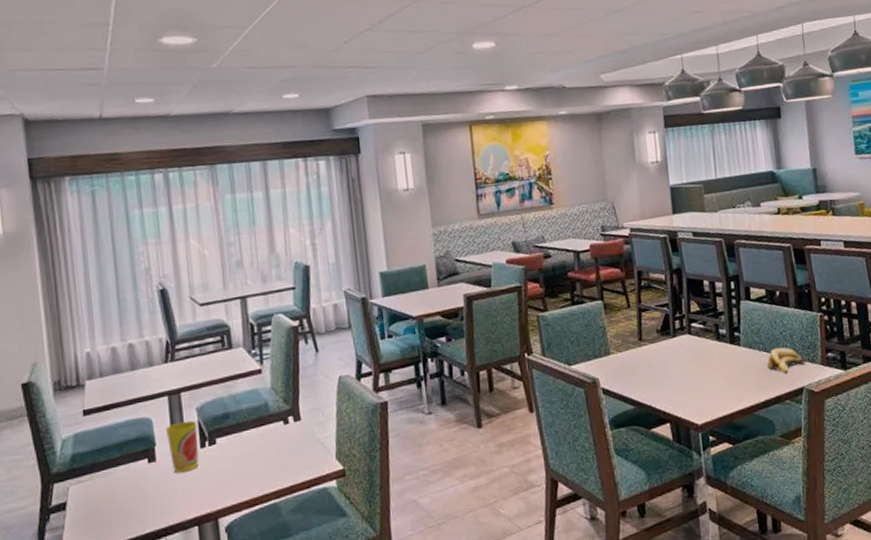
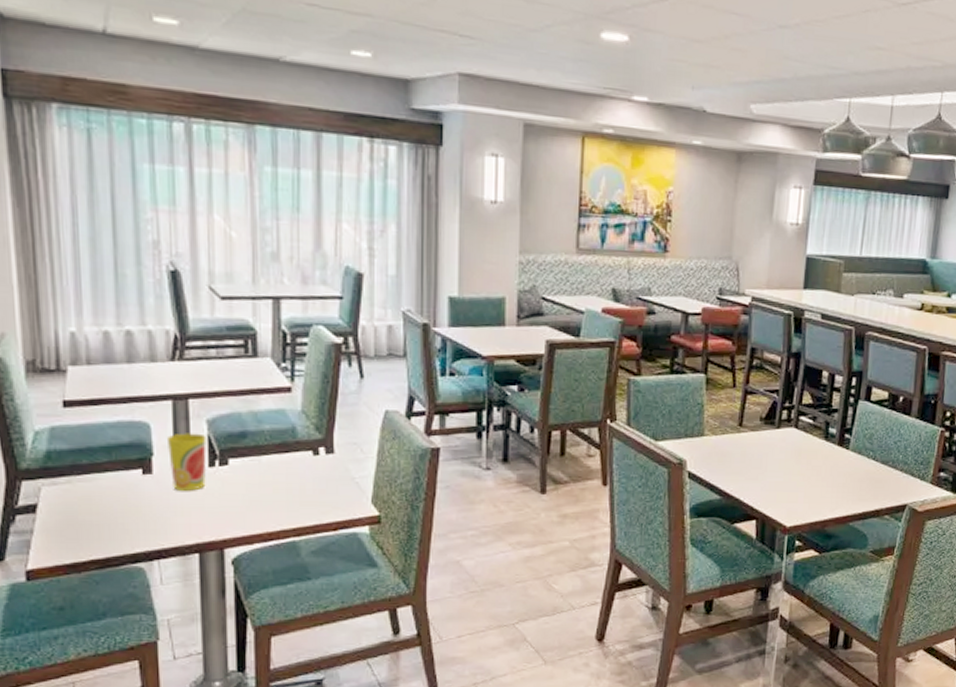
banana: present [767,347,806,373] -> none [874,458,916,486]

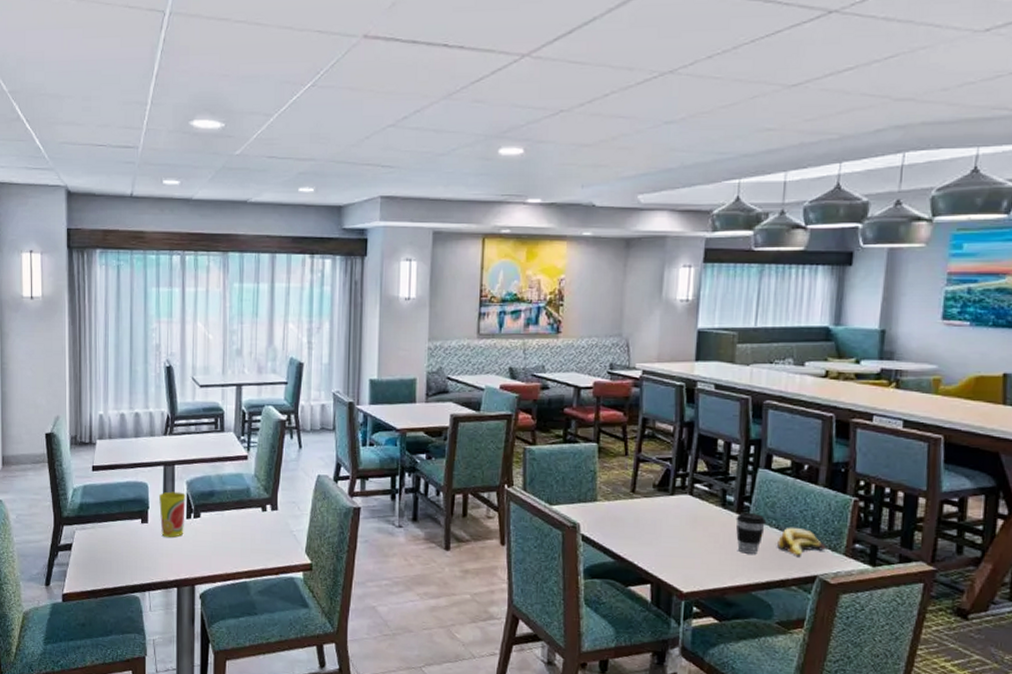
coffee cup: none [837,444,864,486] -> present [736,512,766,554]
banana: none [874,458,916,486] -> present [777,527,826,557]

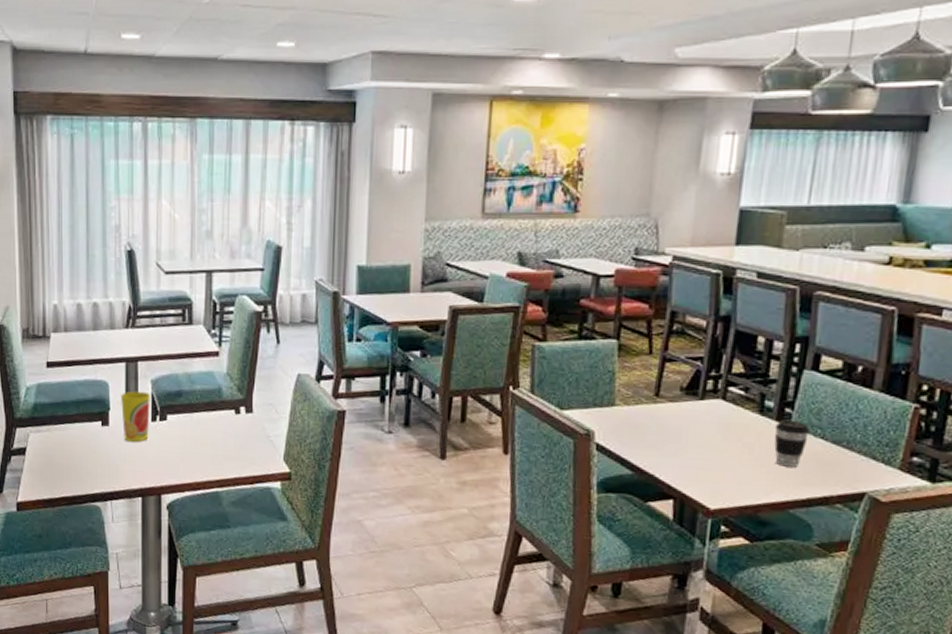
banana: present [777,527,826,557] -> none [822,437,878,471]

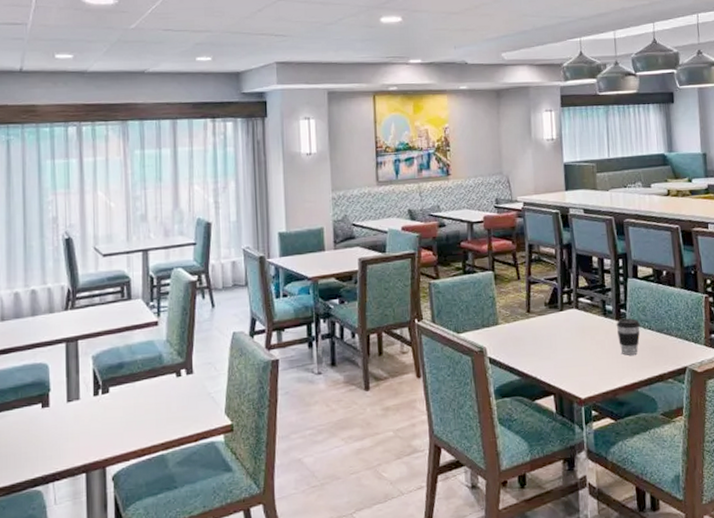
cup: present [121,391,150,442] -> none [62,368,92,419]

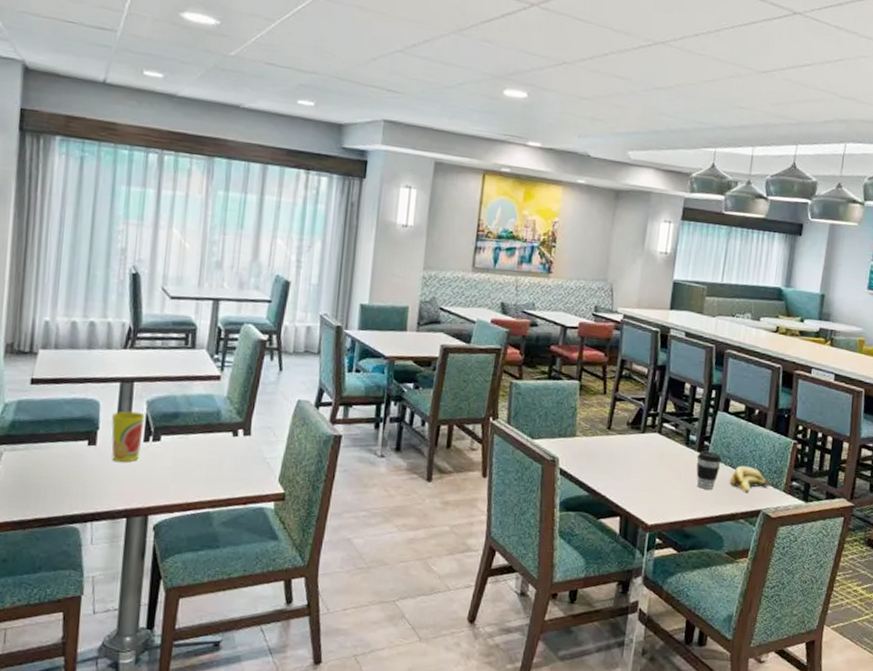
cup: none [62,368,92,419] -> present [111,411,145,462]
banana: none [652,326,690,352] -> present [730,465,769,492]

